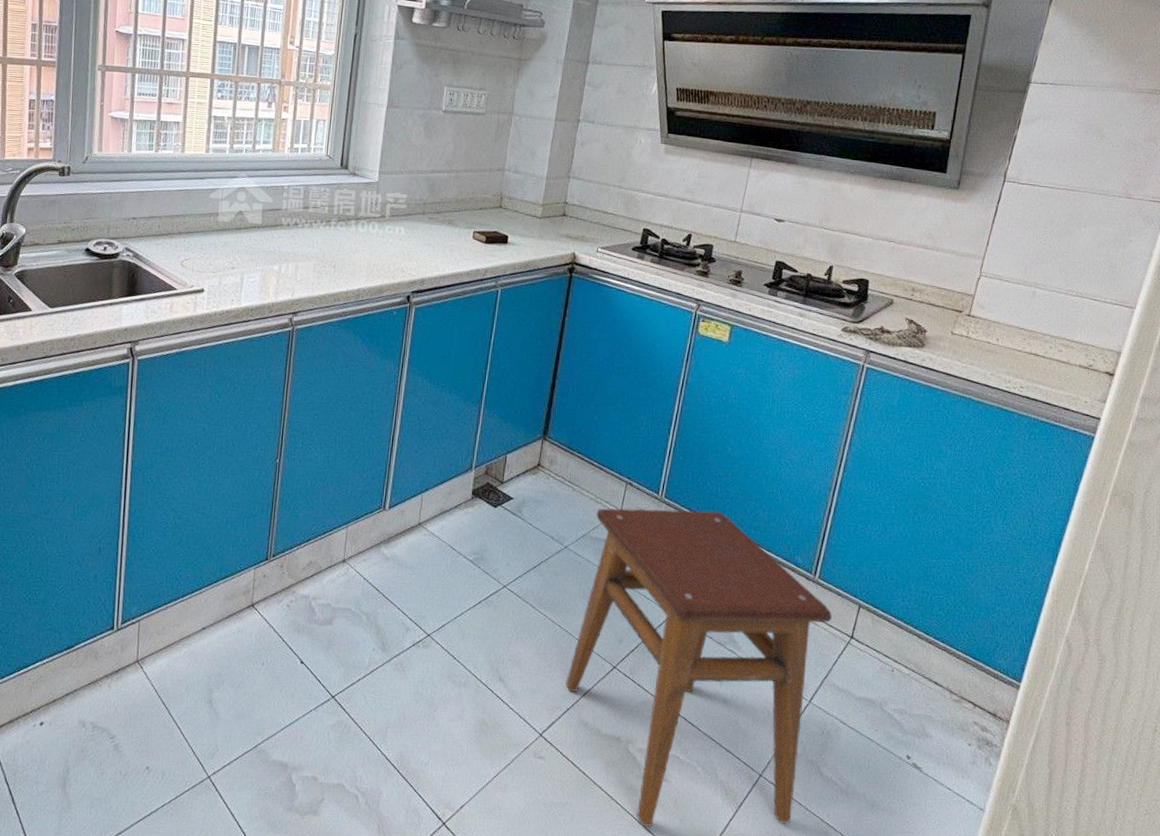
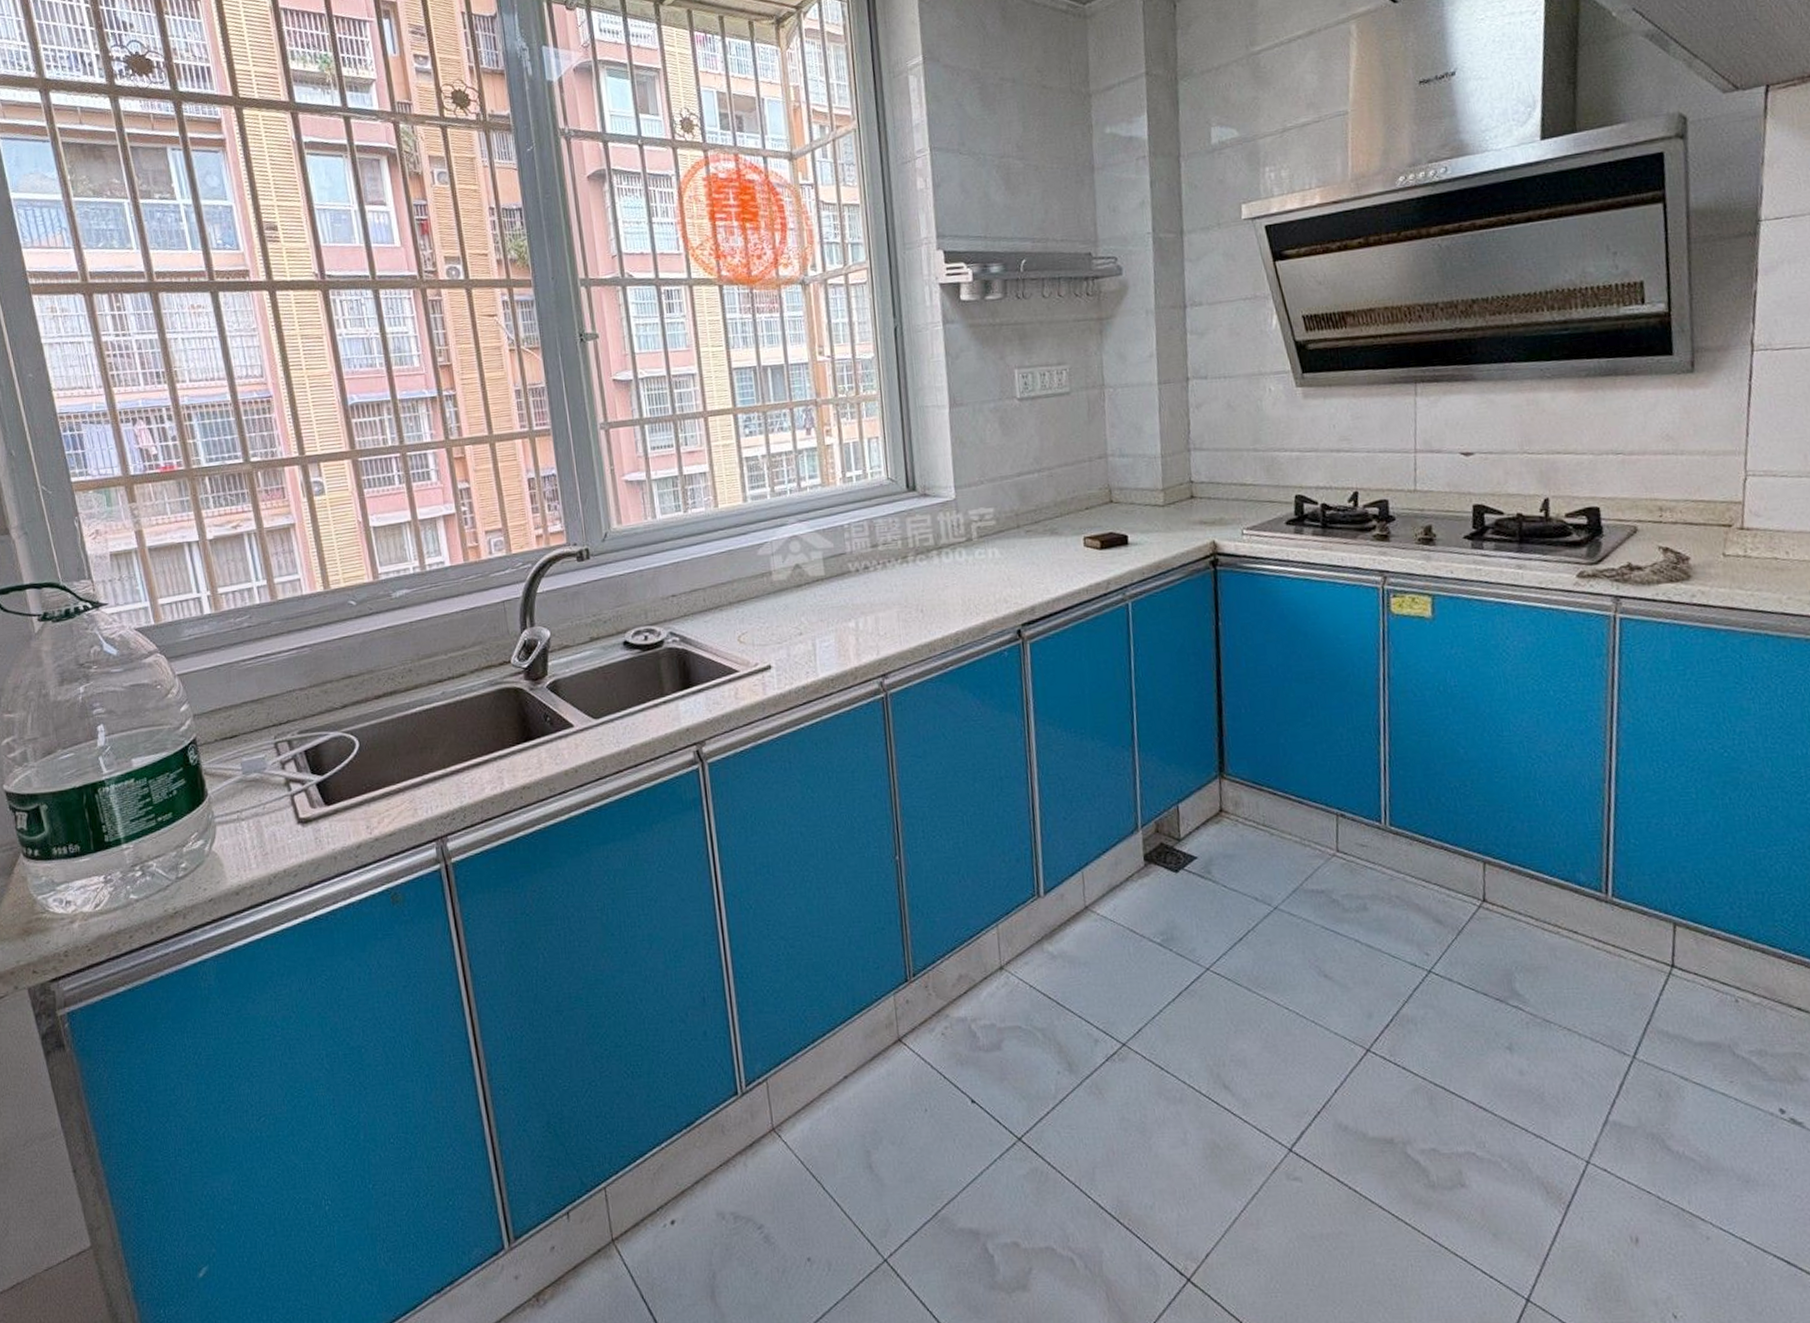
stool: present [566,508,832,827] -> none [1306,833,1641,1249]

